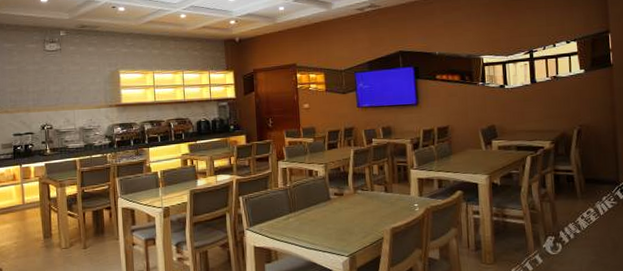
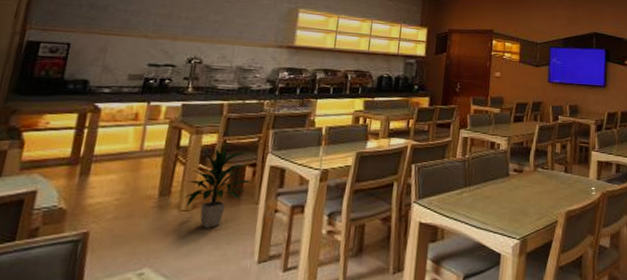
indoor plant: none [61,197,111,261] -> present [184,149,253,228]

